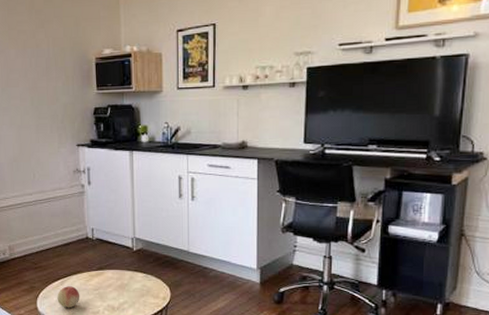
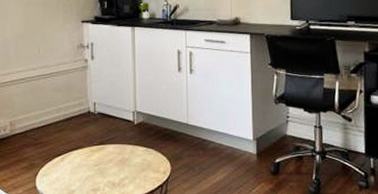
fruit: present [57,286,80,309] -> none [57,162,81,186]

